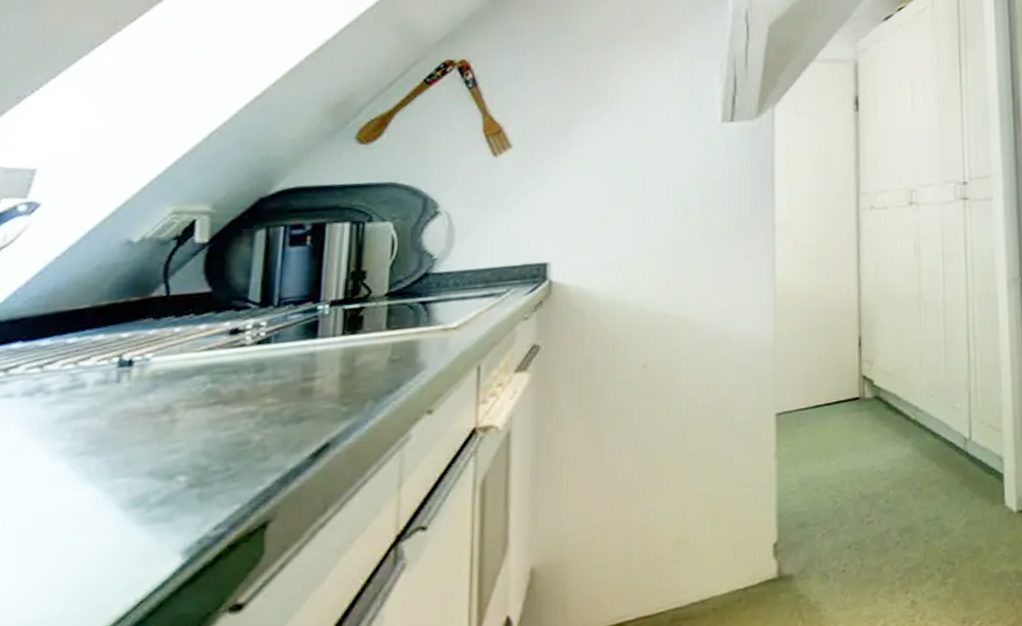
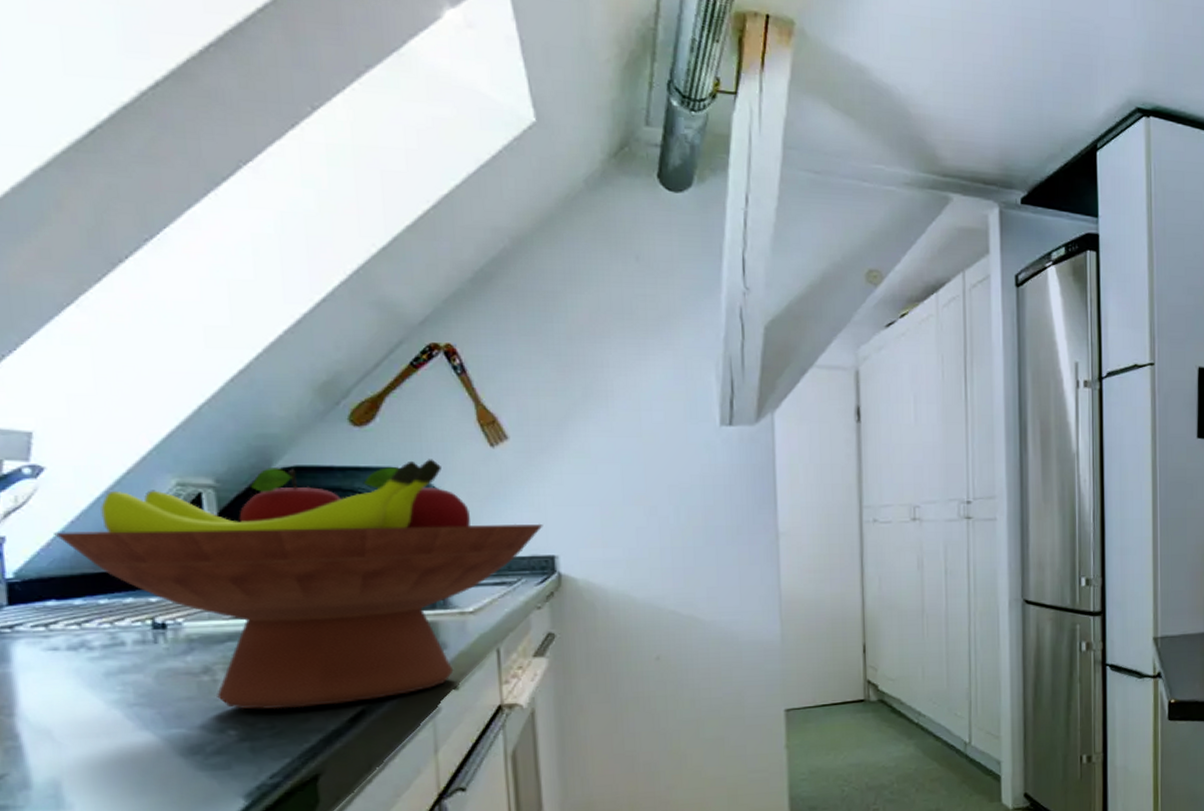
fruit bowl: none [36,172,538,451] -> present [54,459,543,710]

